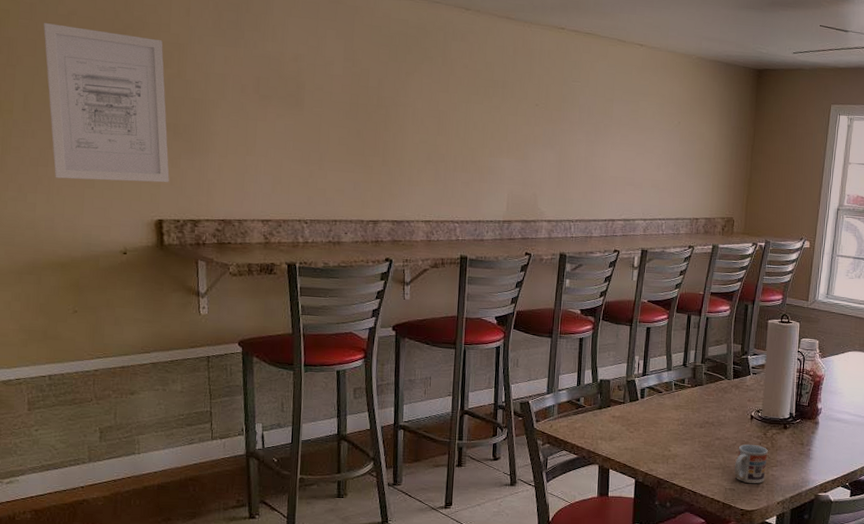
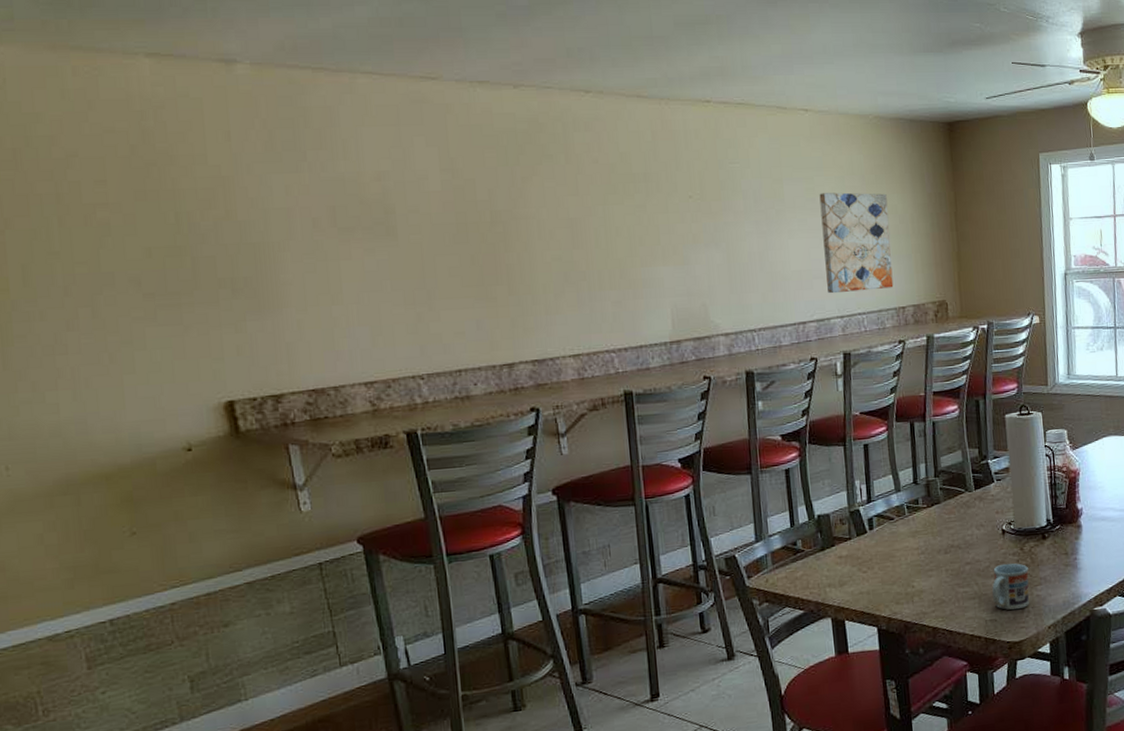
wall art: present [43,23,170,183] -> none [35,171,235,368]
wall art: none [637,115,697,201] -> present [819,192,894,294]

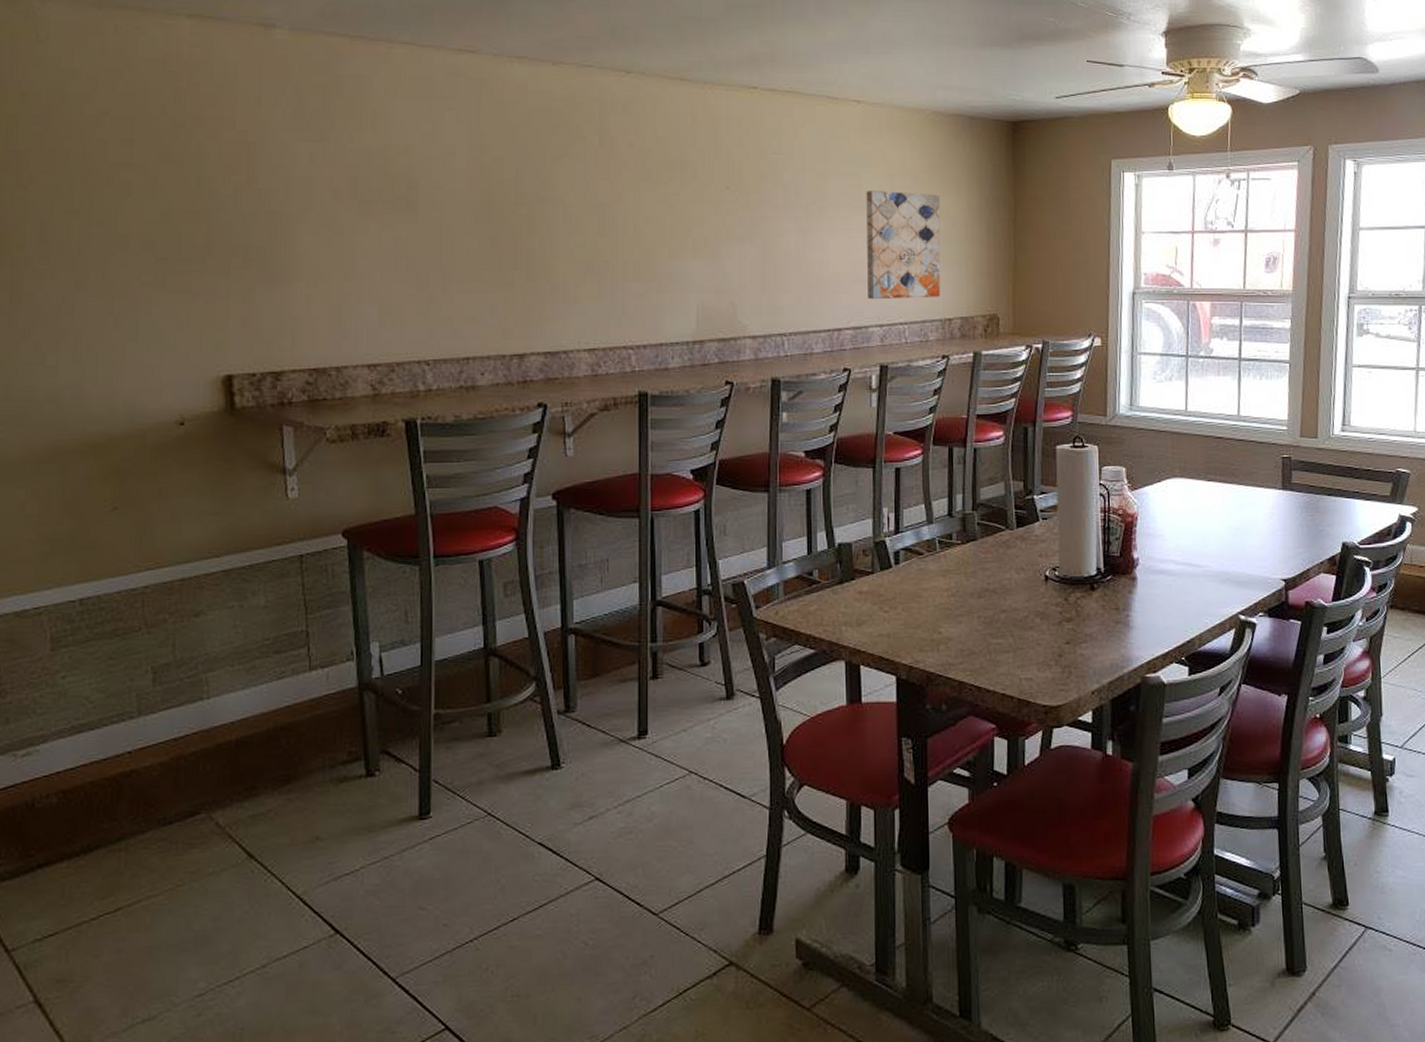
cup: present [992,563,1030,610] -> none [1030,614,1073,670]

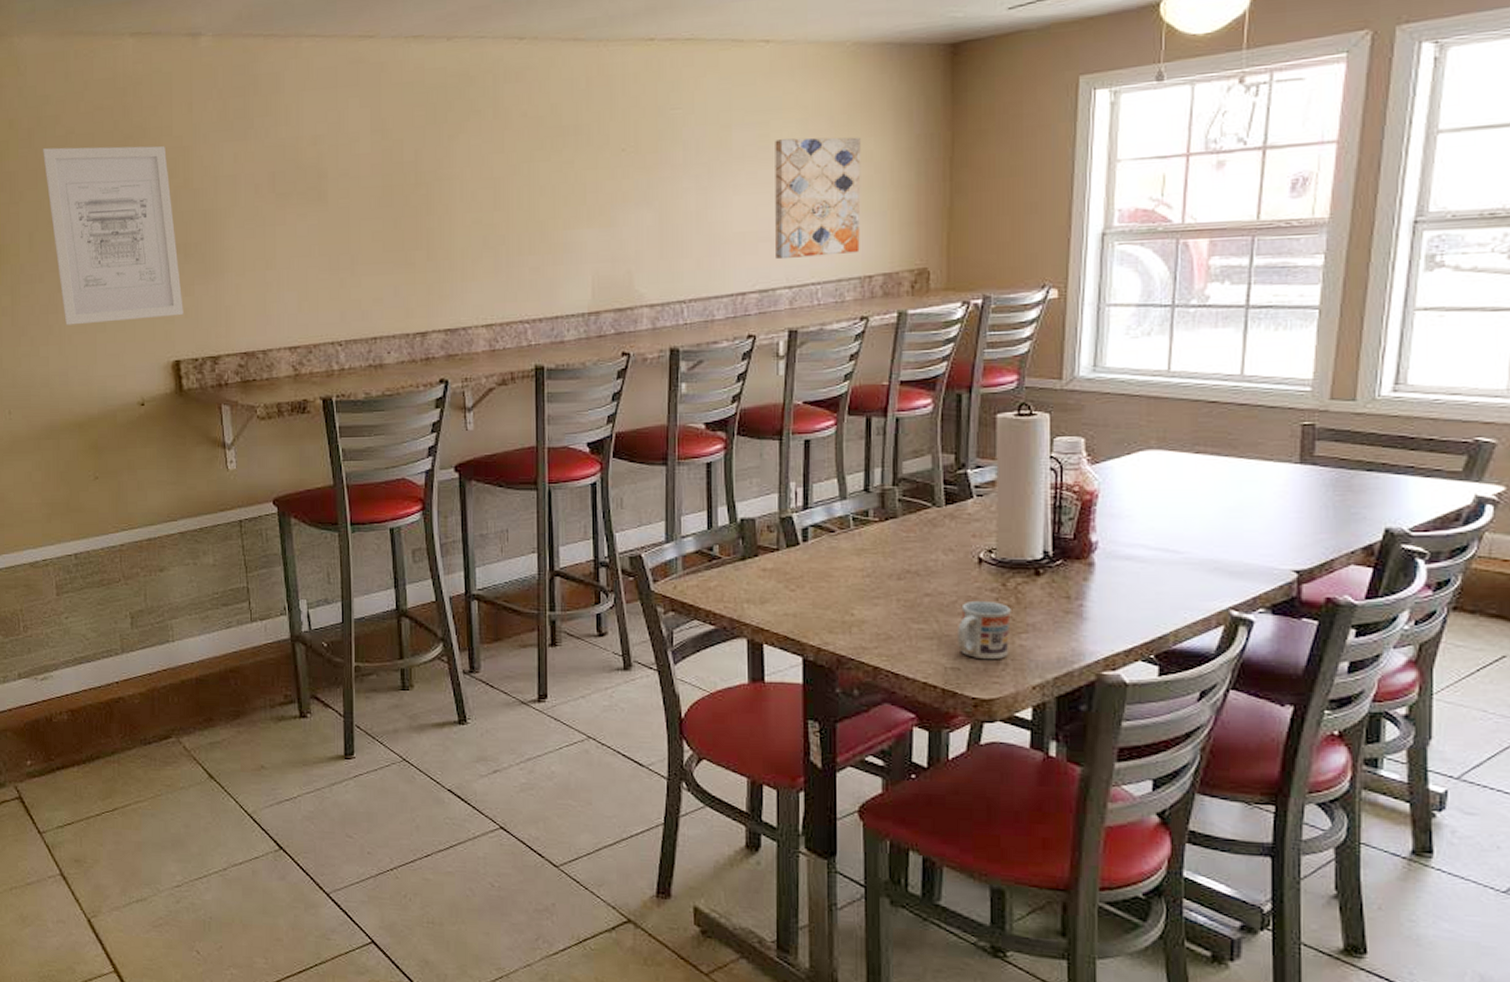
wall art: none [65,128,240,330] -> present [43,146,184,325]
cup: none [1030,614,1073,670] -> present [958,600,1011,660]

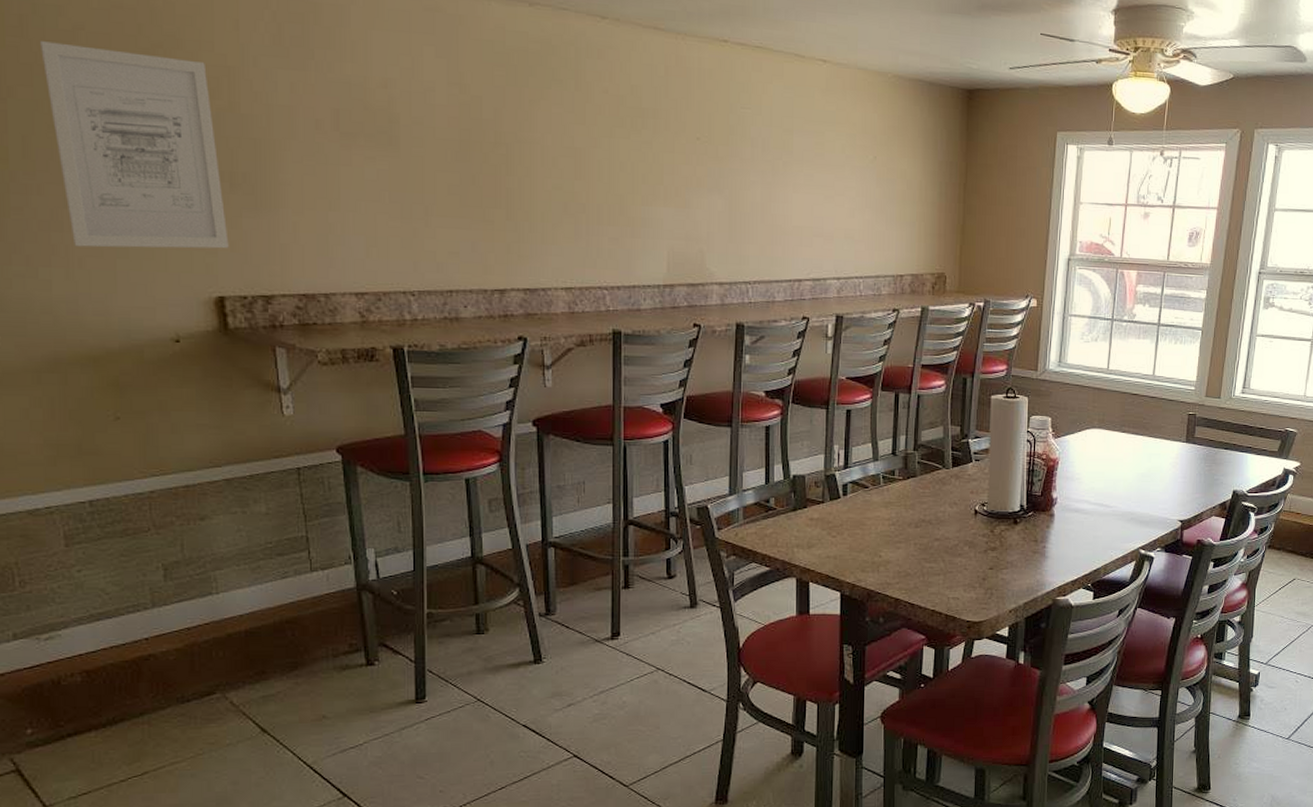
wall art: present [775,137,861,260] -> none [827,149,897,255]
cup: present [958,600,1011,660] -> none [958,544,996,591]

